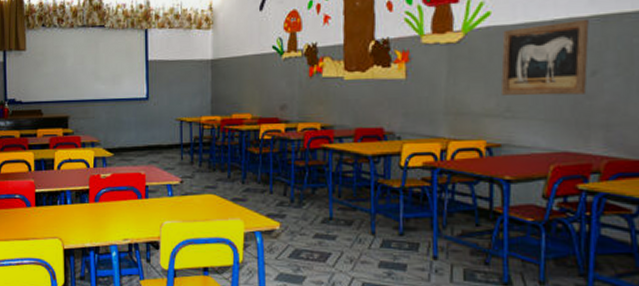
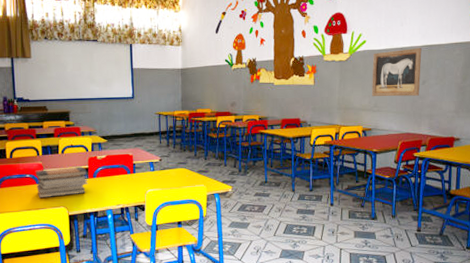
book stack: none [25,187,89,226] -> present [35,166,88,199]

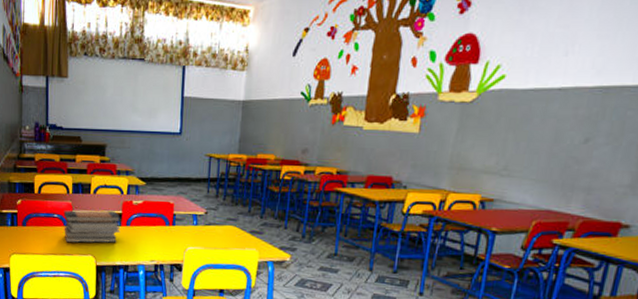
wall art: present [371,48,422,97] -> none [501,90,592,159]

